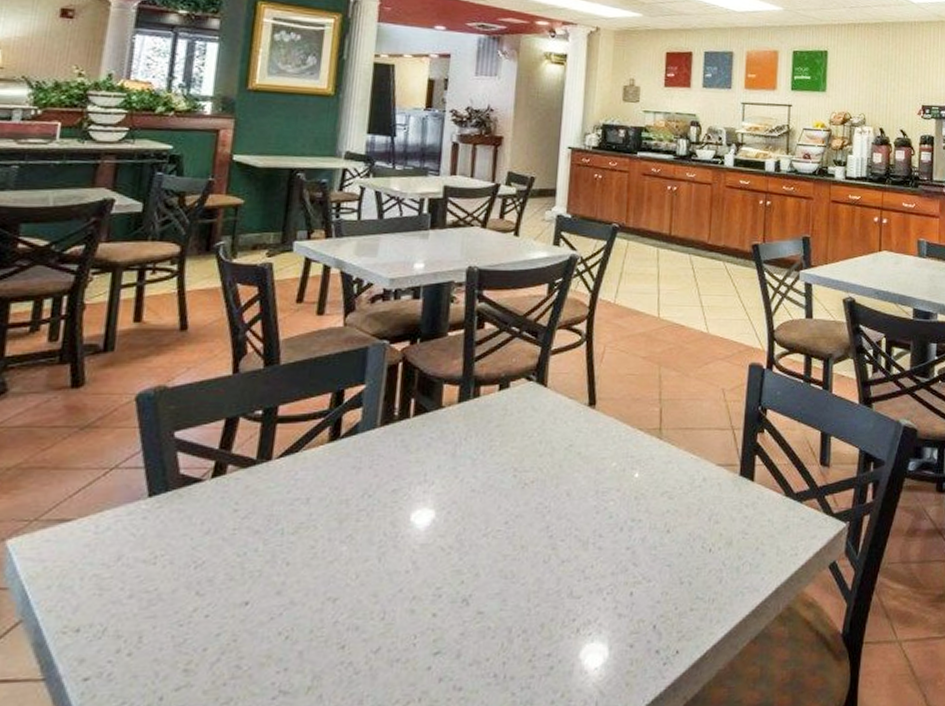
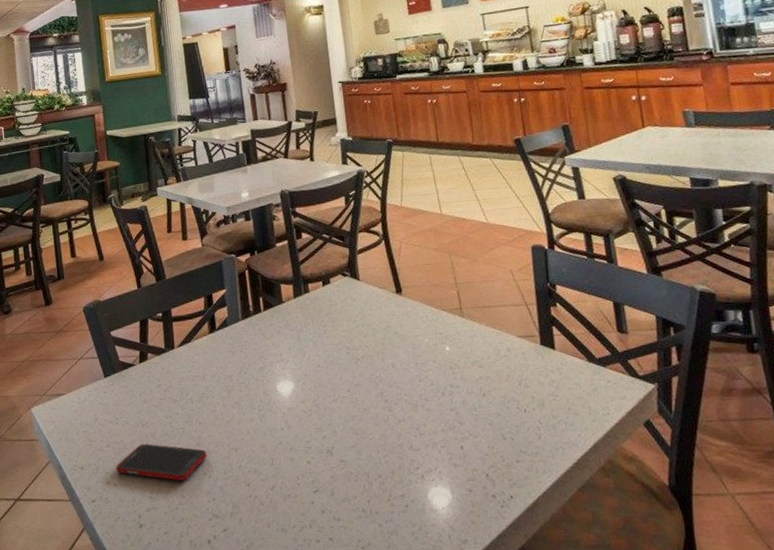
cell phone: none [136,592,290,645] -> present [116,443,207,481]

